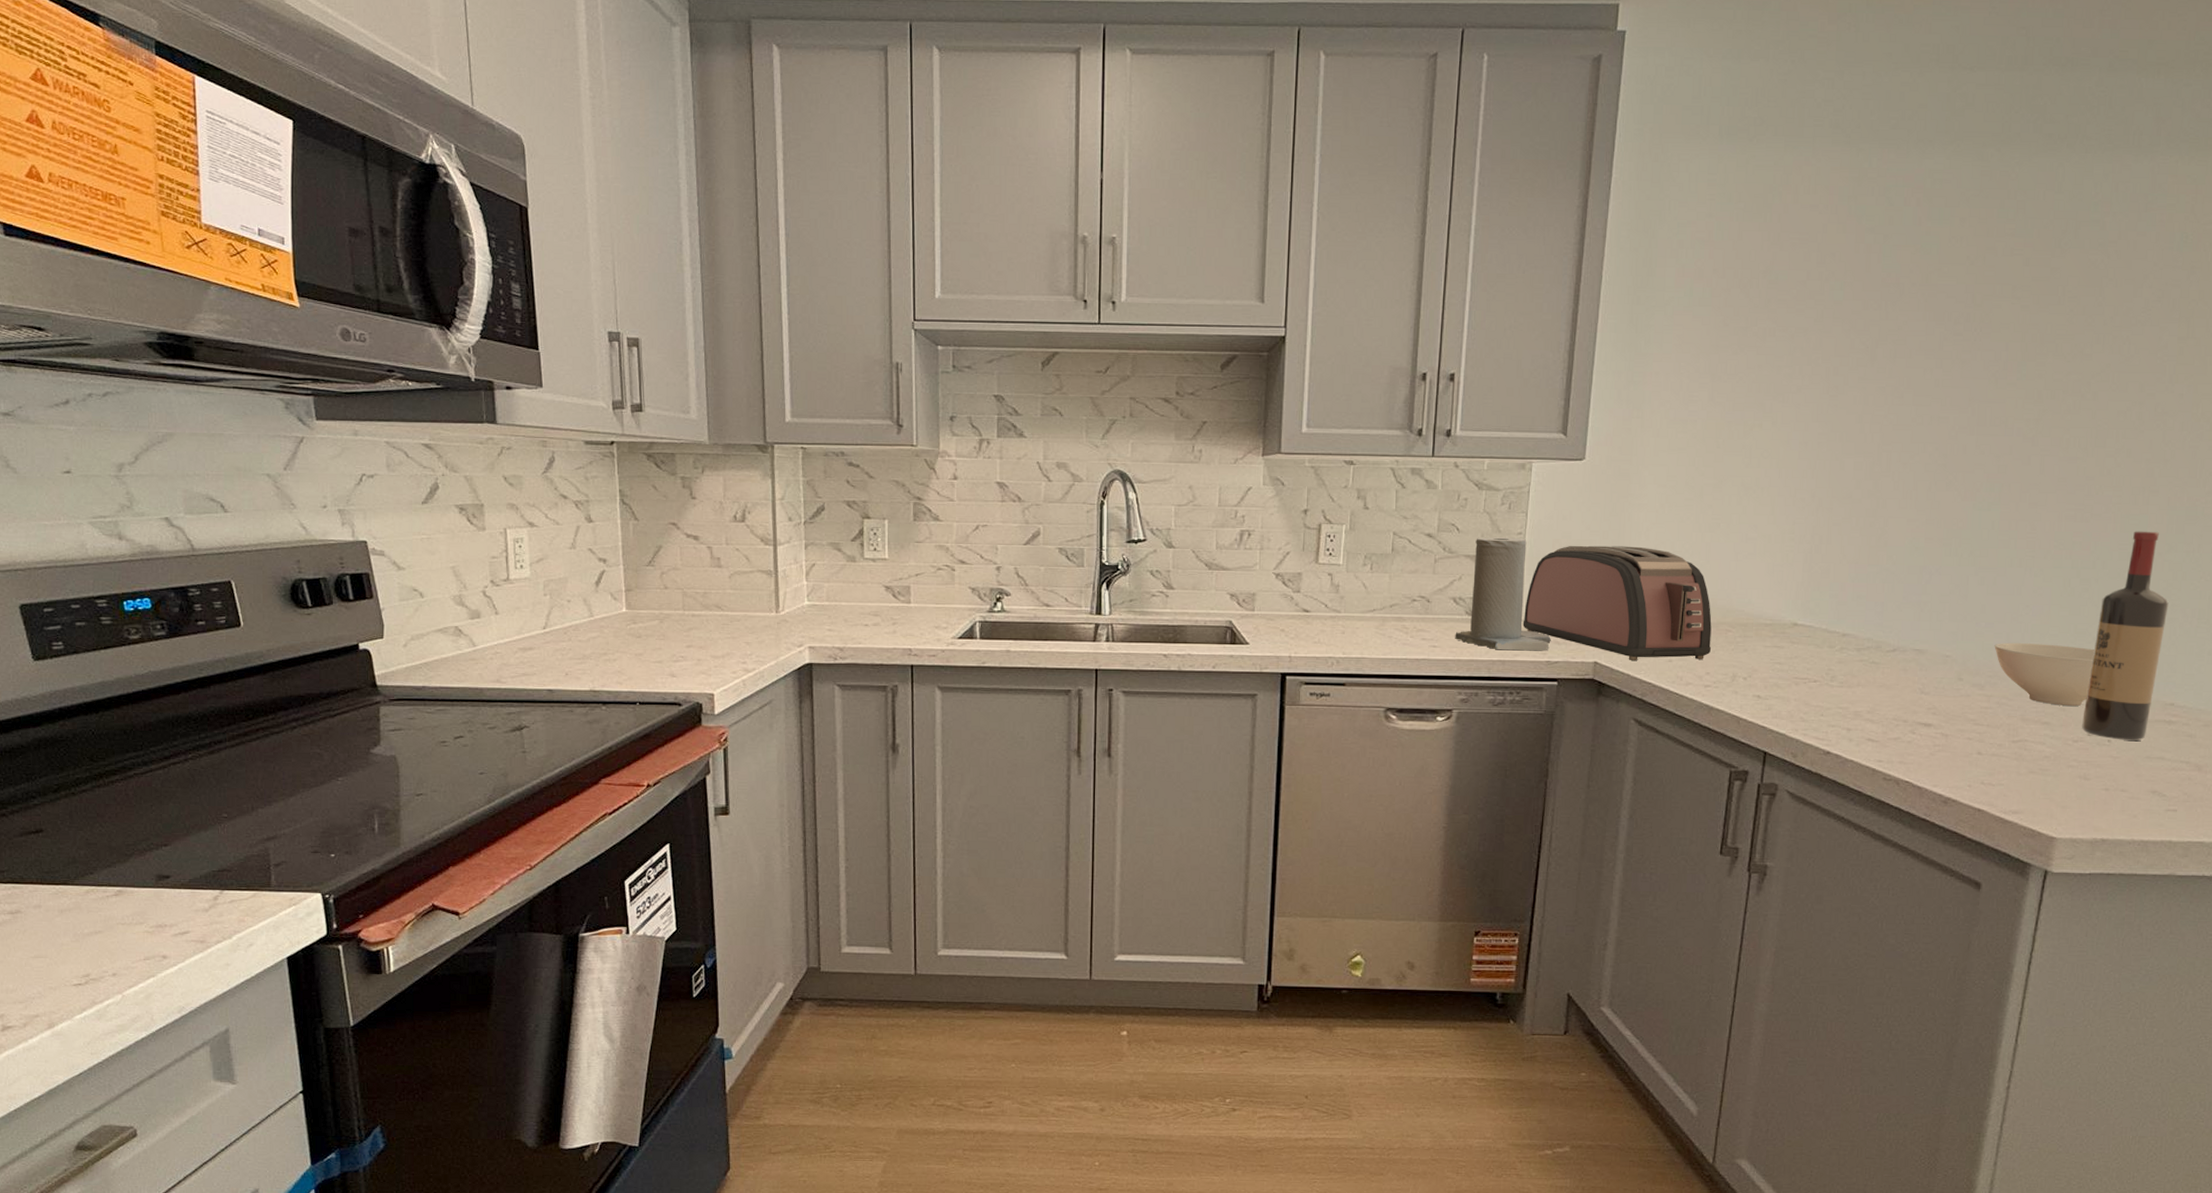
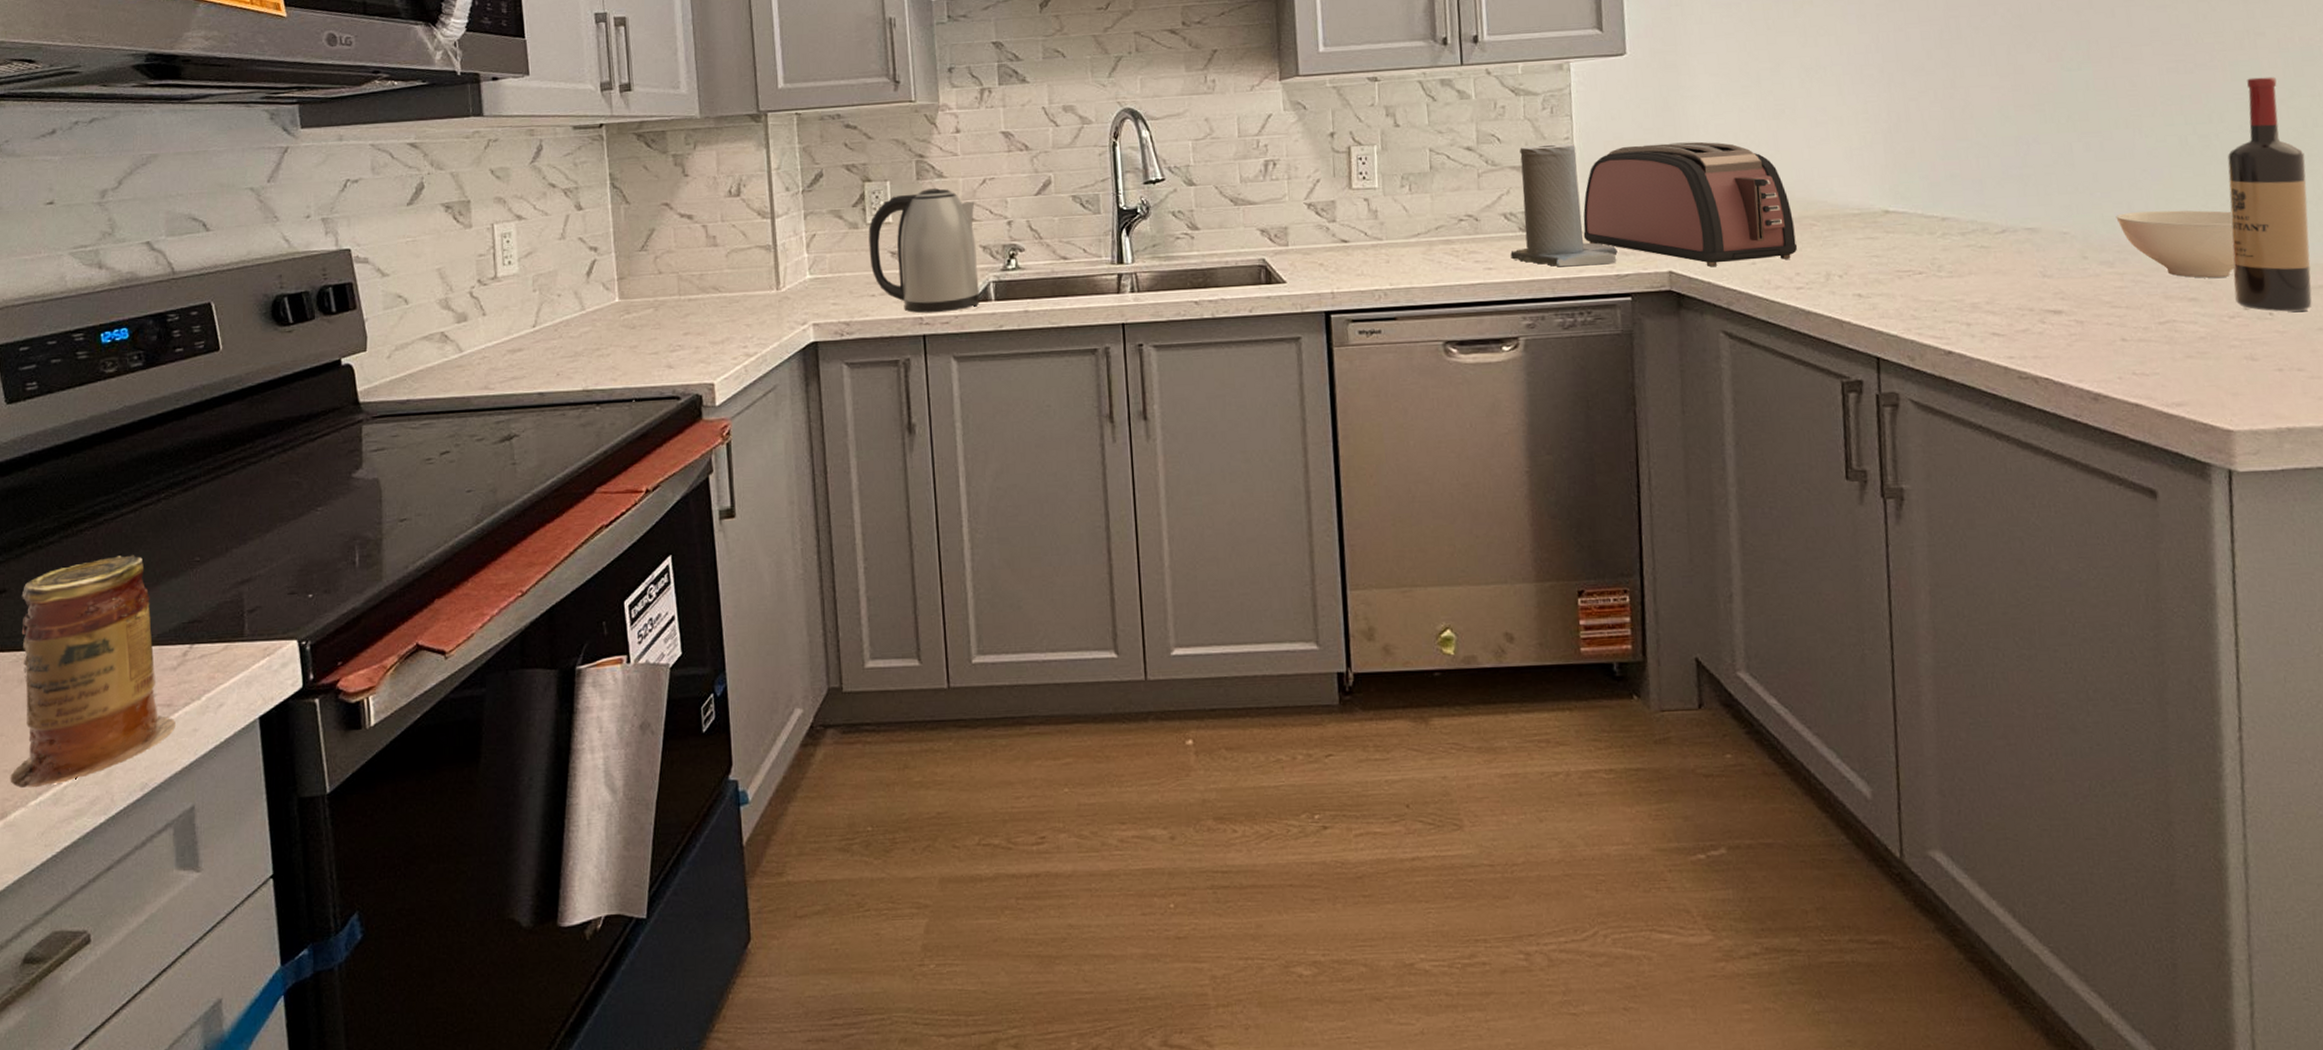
canister: none [55,807,210,1004] -> present [10,555,177,788]
kettle: none [865,529,967,646] -> present [868,187,980,314]

